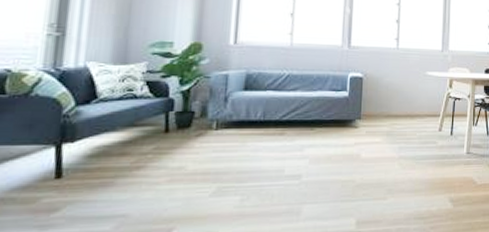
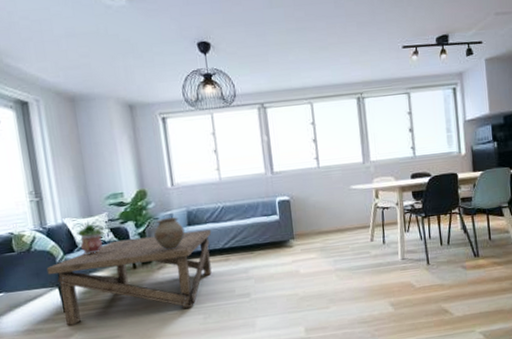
coffee table: none [45,96,271,197] -> present [46,229,212,326]
potted plant: none [99,70,139,108] -> present [75,221,106,254]
ceramic pot: none [200,78,239,116] -> present [154,217,185,251]

